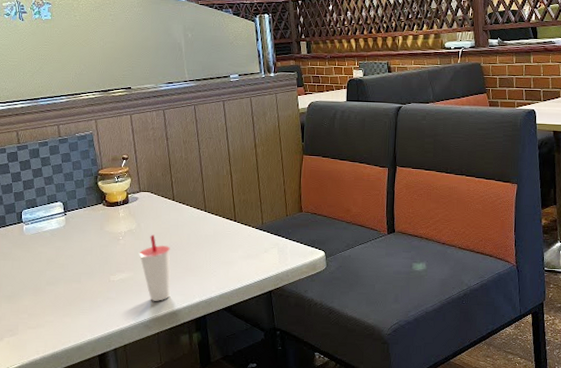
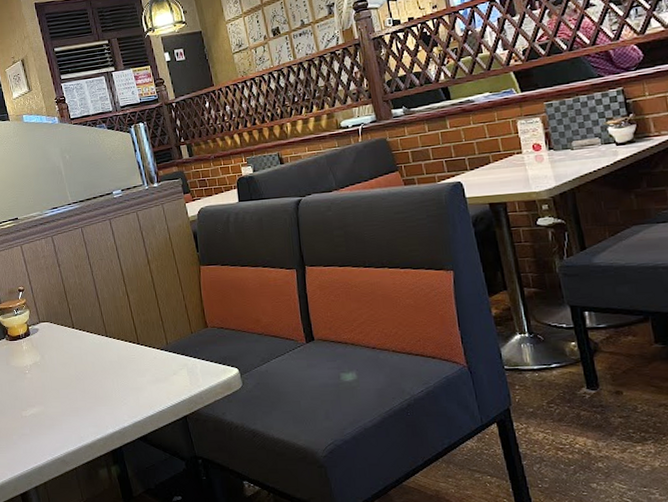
cup: present [138,234,171,301] -> none [46,365,83,435]

